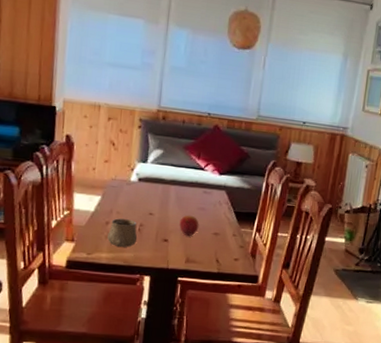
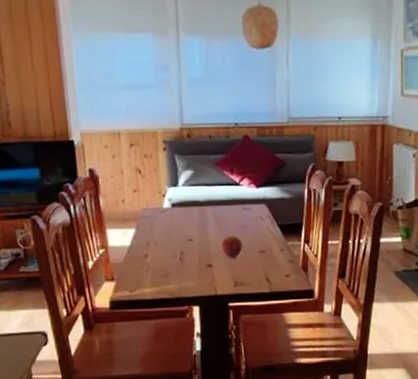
cup: present [107,218,138,247] -> none [148,249,180,279]

